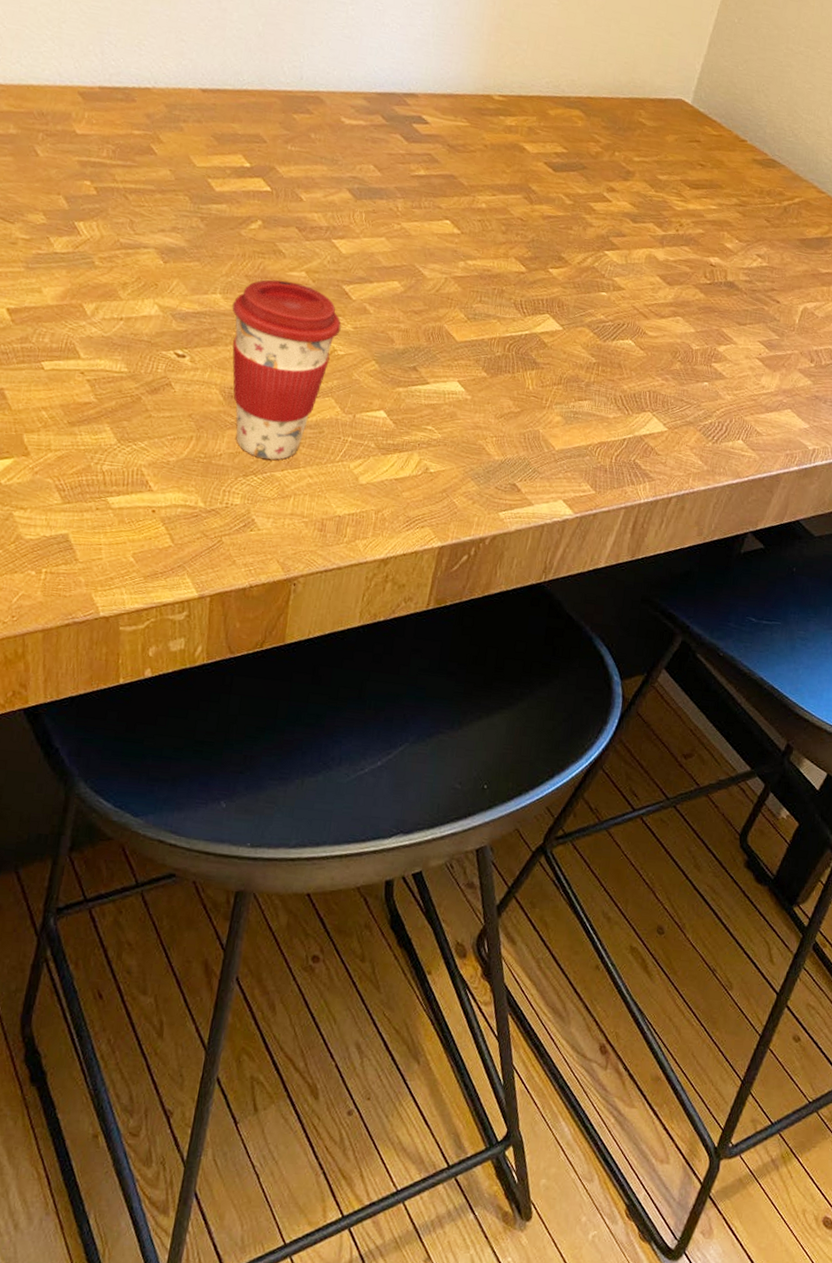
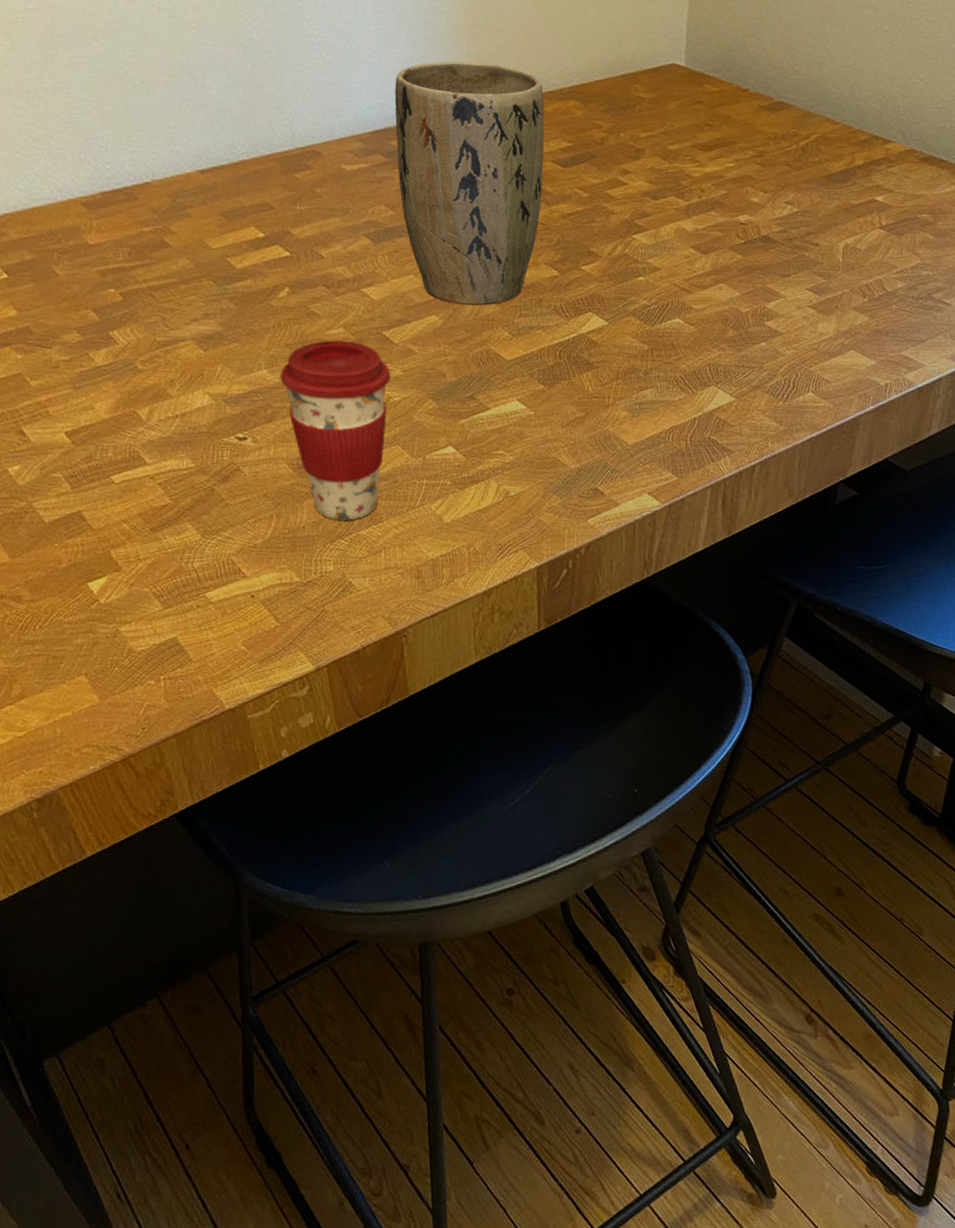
plant pot: none [389,40,552,286] -> present [394,61,545,306]

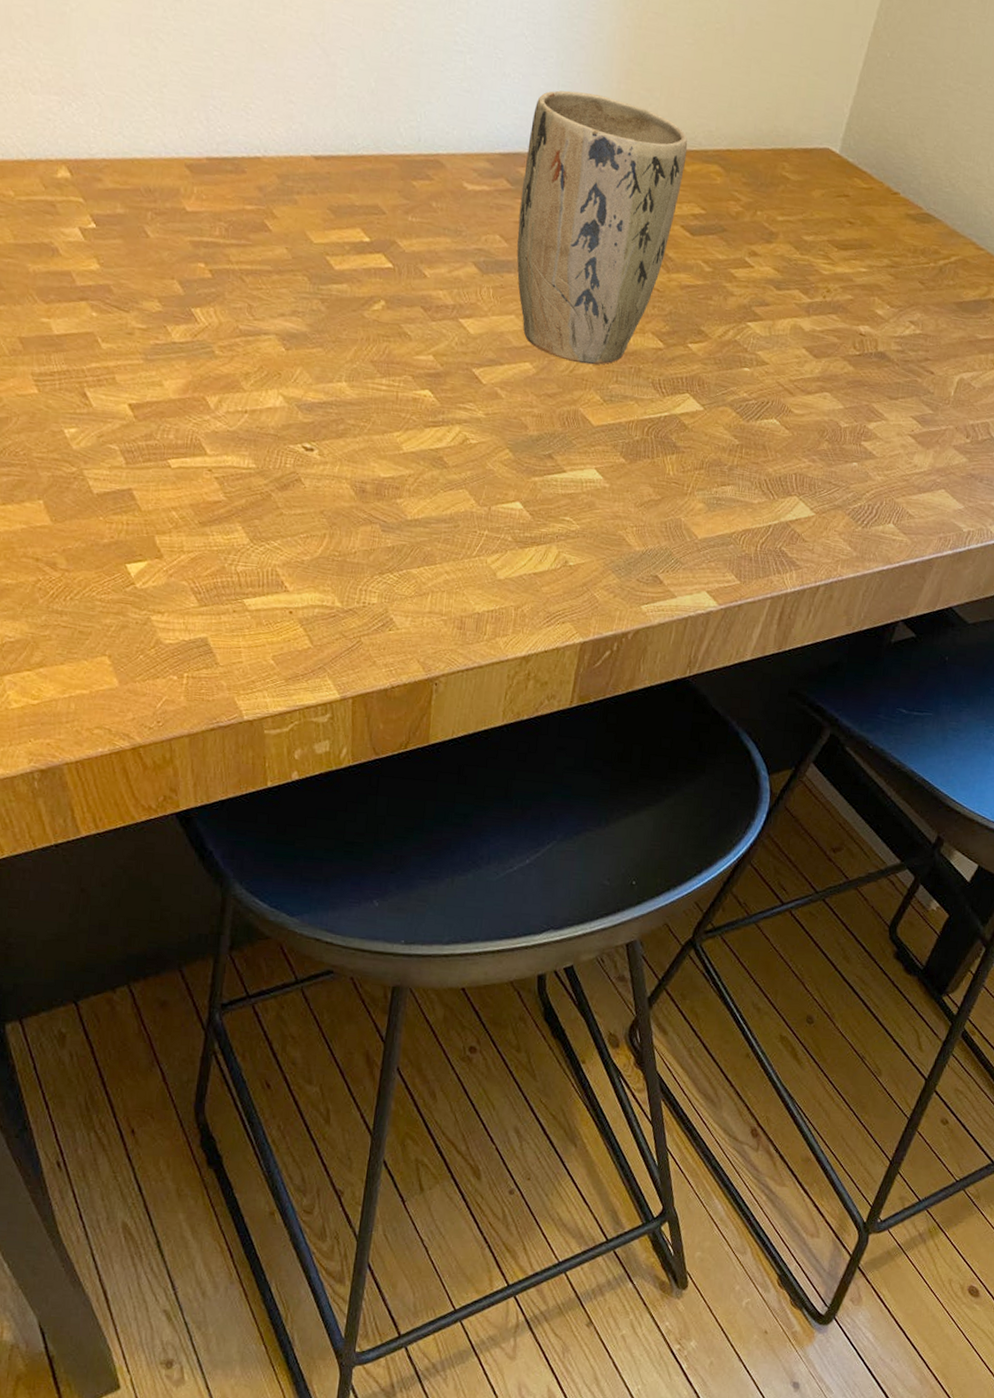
coffee cup: present [280,340,391,521] -> none [358,364,473,556]

